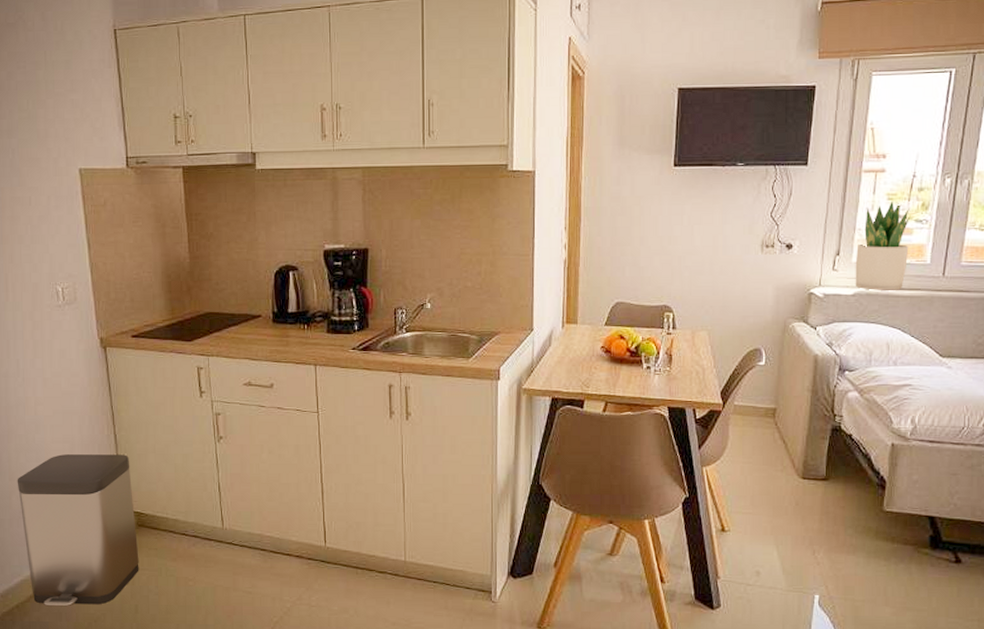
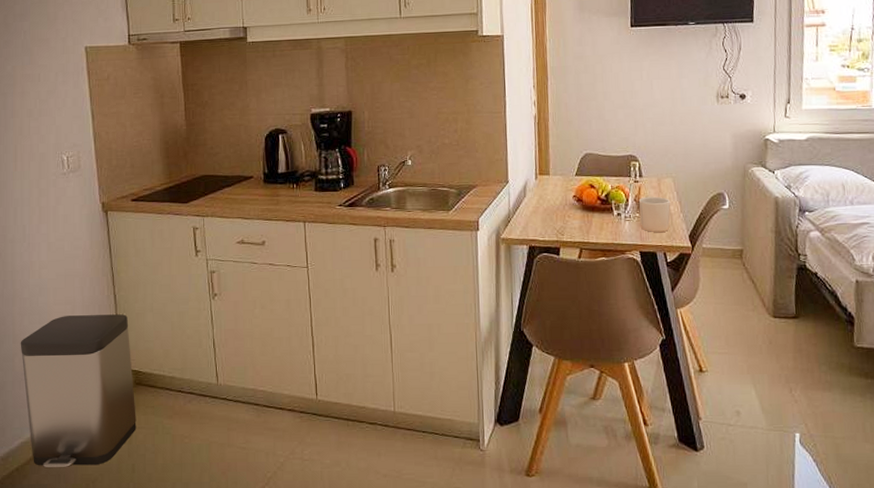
mug: none [670,350,704,387] -> present [638,196,671,232]
planter: present [855,201,911,290] -> none [805,52,854,135]

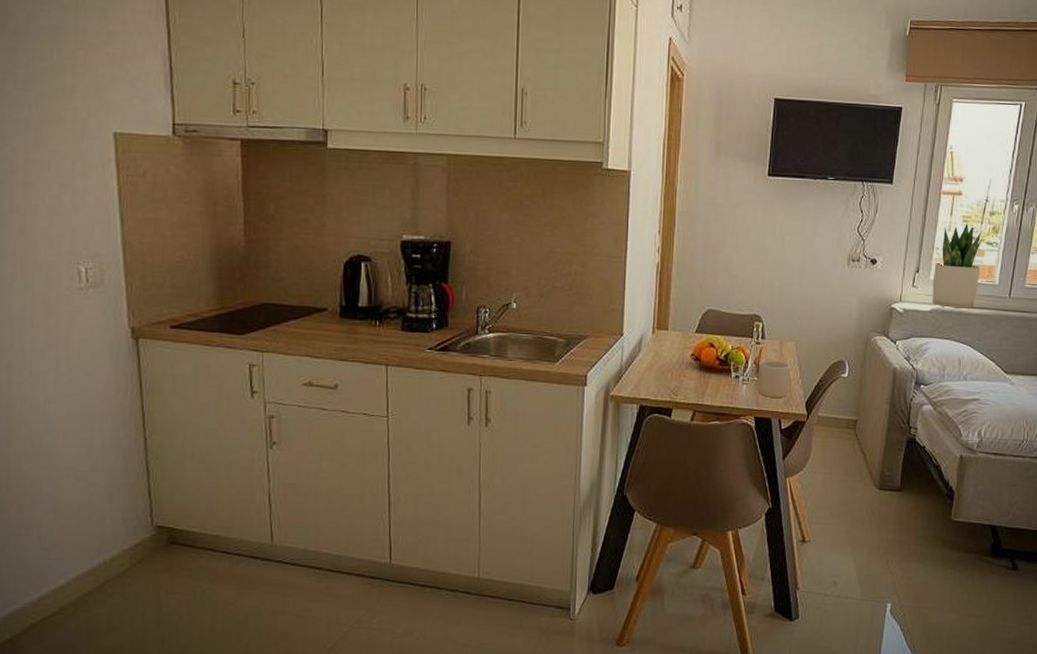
pedal bin: present [20,314,137,468] -> none [16,461,169,639]
planter: none [805,52,854,135] -> present [932,223,983,309]

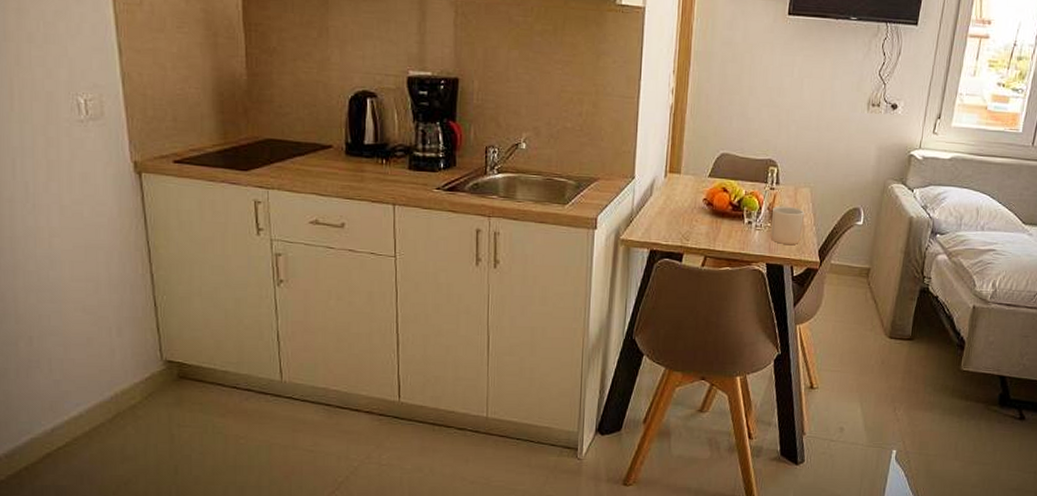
planter: present [932,223,983,309] -> none [952,68,1009,157]

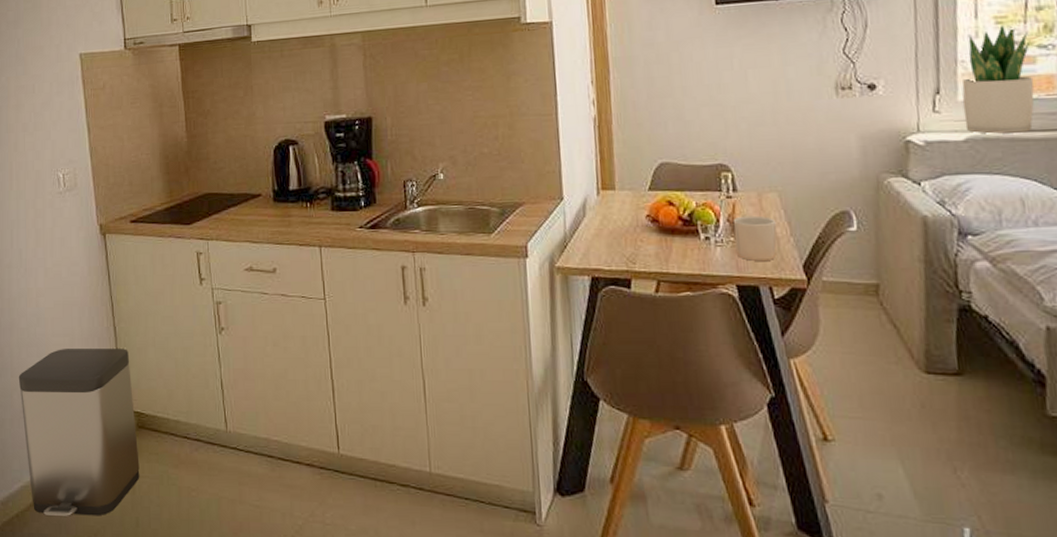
pedal bin: none [25,295,180,468] -> present [18,348,140,517]
planter: none [952,68,1009,157] -> present [961,24,1035,134]

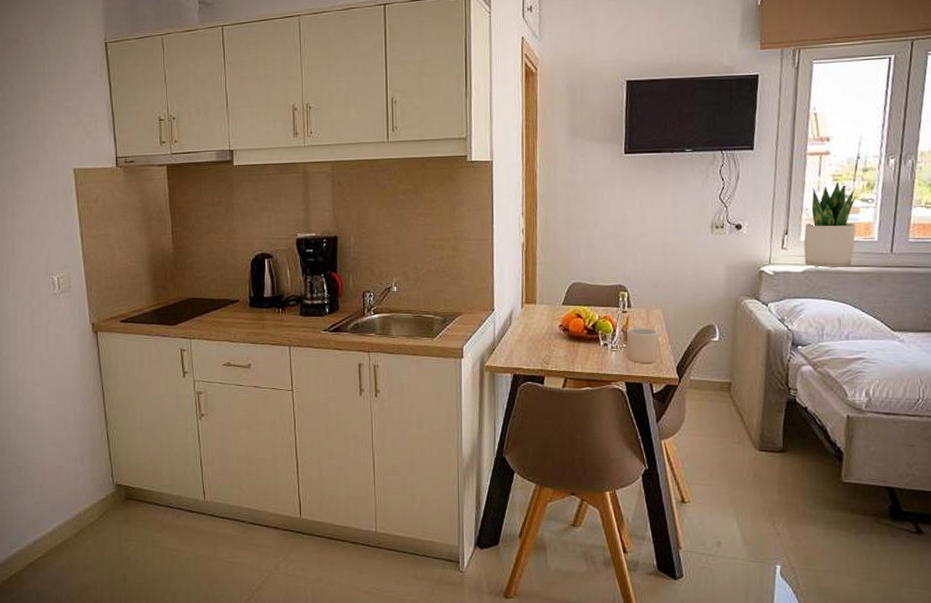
pedal bin: present [18,348,140,517] -> none [16,432,127,576]

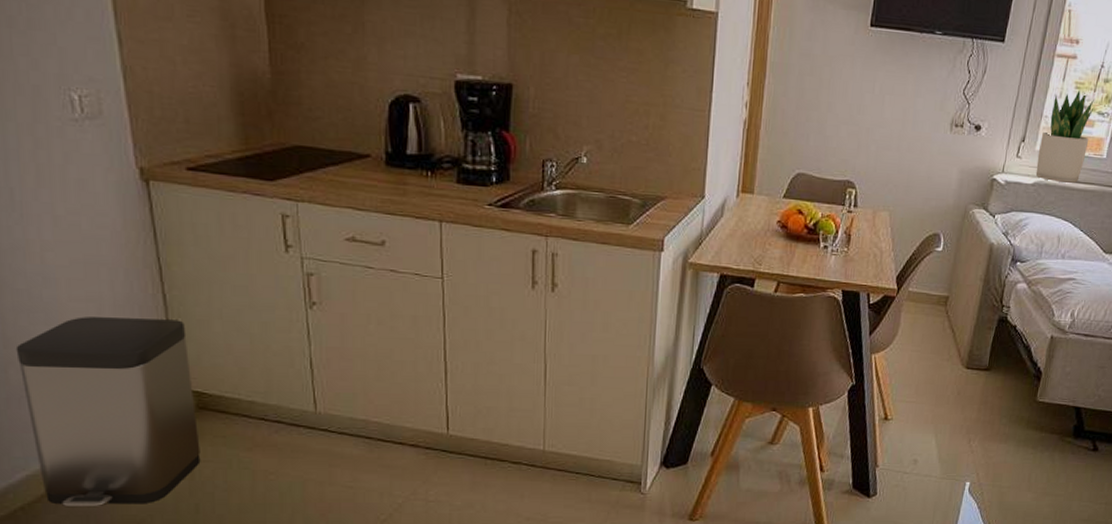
pedal bin: none [16,432,127,576] -> present [15,317,201,508]
mug: present [626,327,659,363] -> none [846,230,884,271]

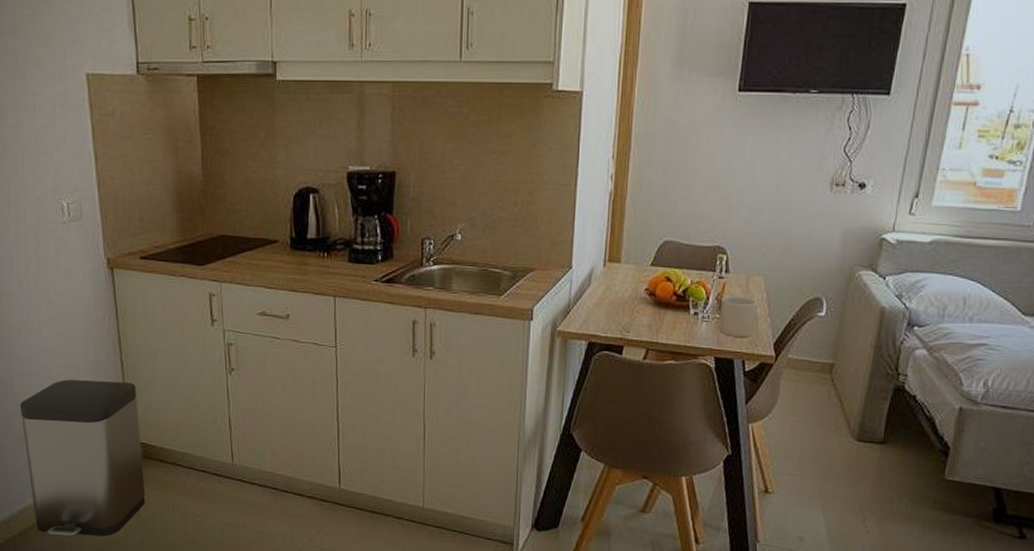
mug: none [846,230,884,271] -> present [719,295,758,337]
planter: present [1035,90,1094,183] -> none [933,138,1003,239]

